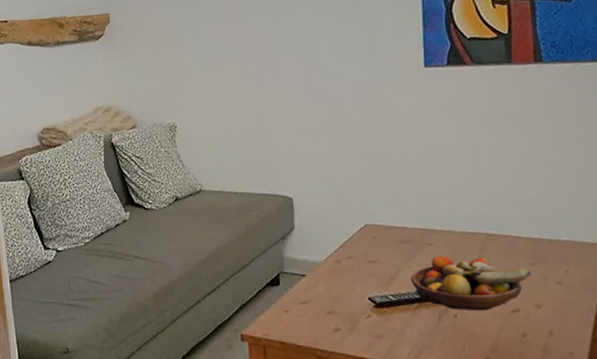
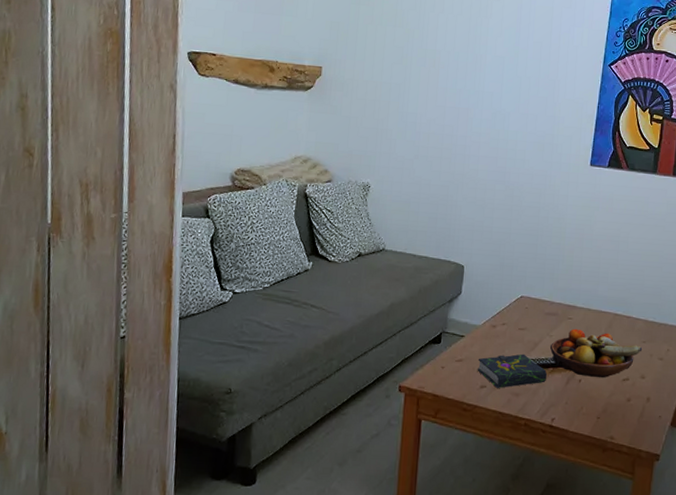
book: none [325,289,413,330] -> present [477,353,548,388]

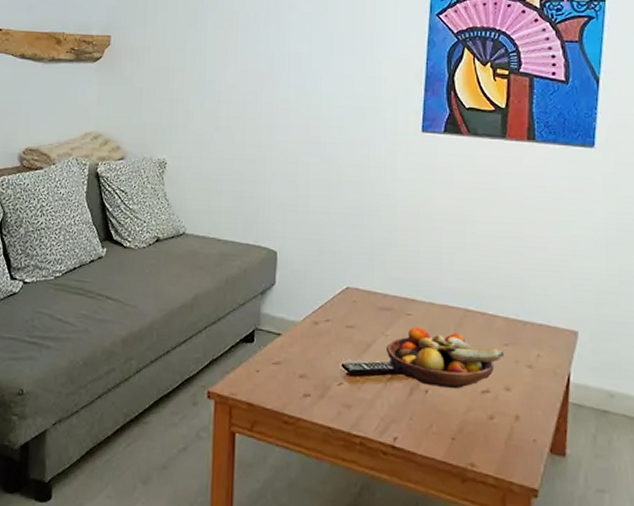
book: present [477,353,548,388] -> none [298,356,385,398]

